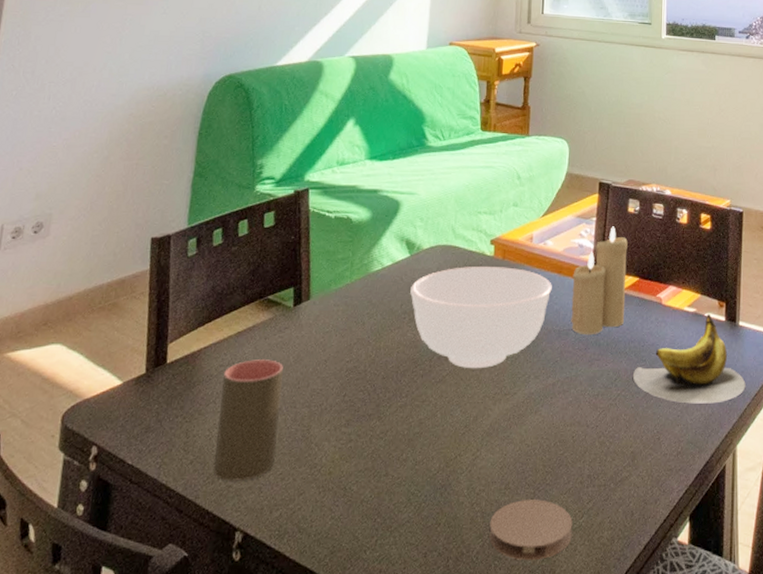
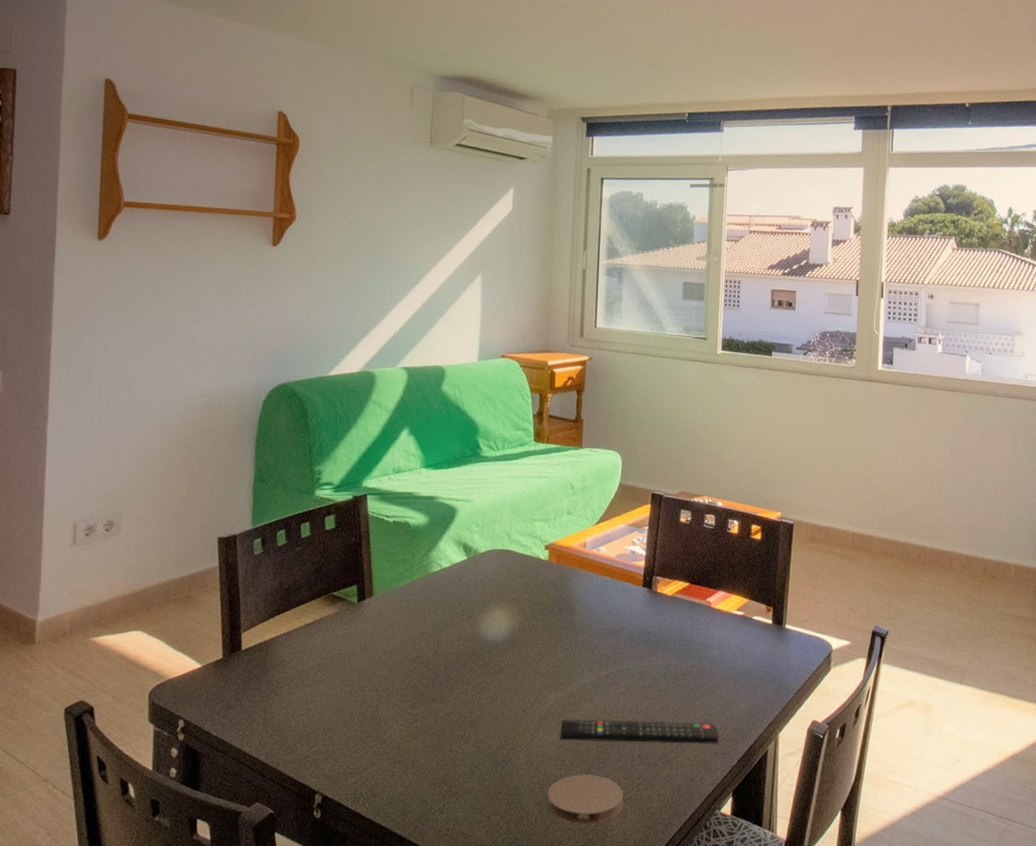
cup: present [213,358,283,481] -> none [291,647,351,752]
bowl: present [410,267,552,369] -> none [468,569,605,662]
remote control: none [503,434,674,461] -> present [559,719,719,744]
candle: present [571,226,628,335] -> none [623,535,679,634]
banana: present [632,313,746,404] -> none [681,616,790,697]

